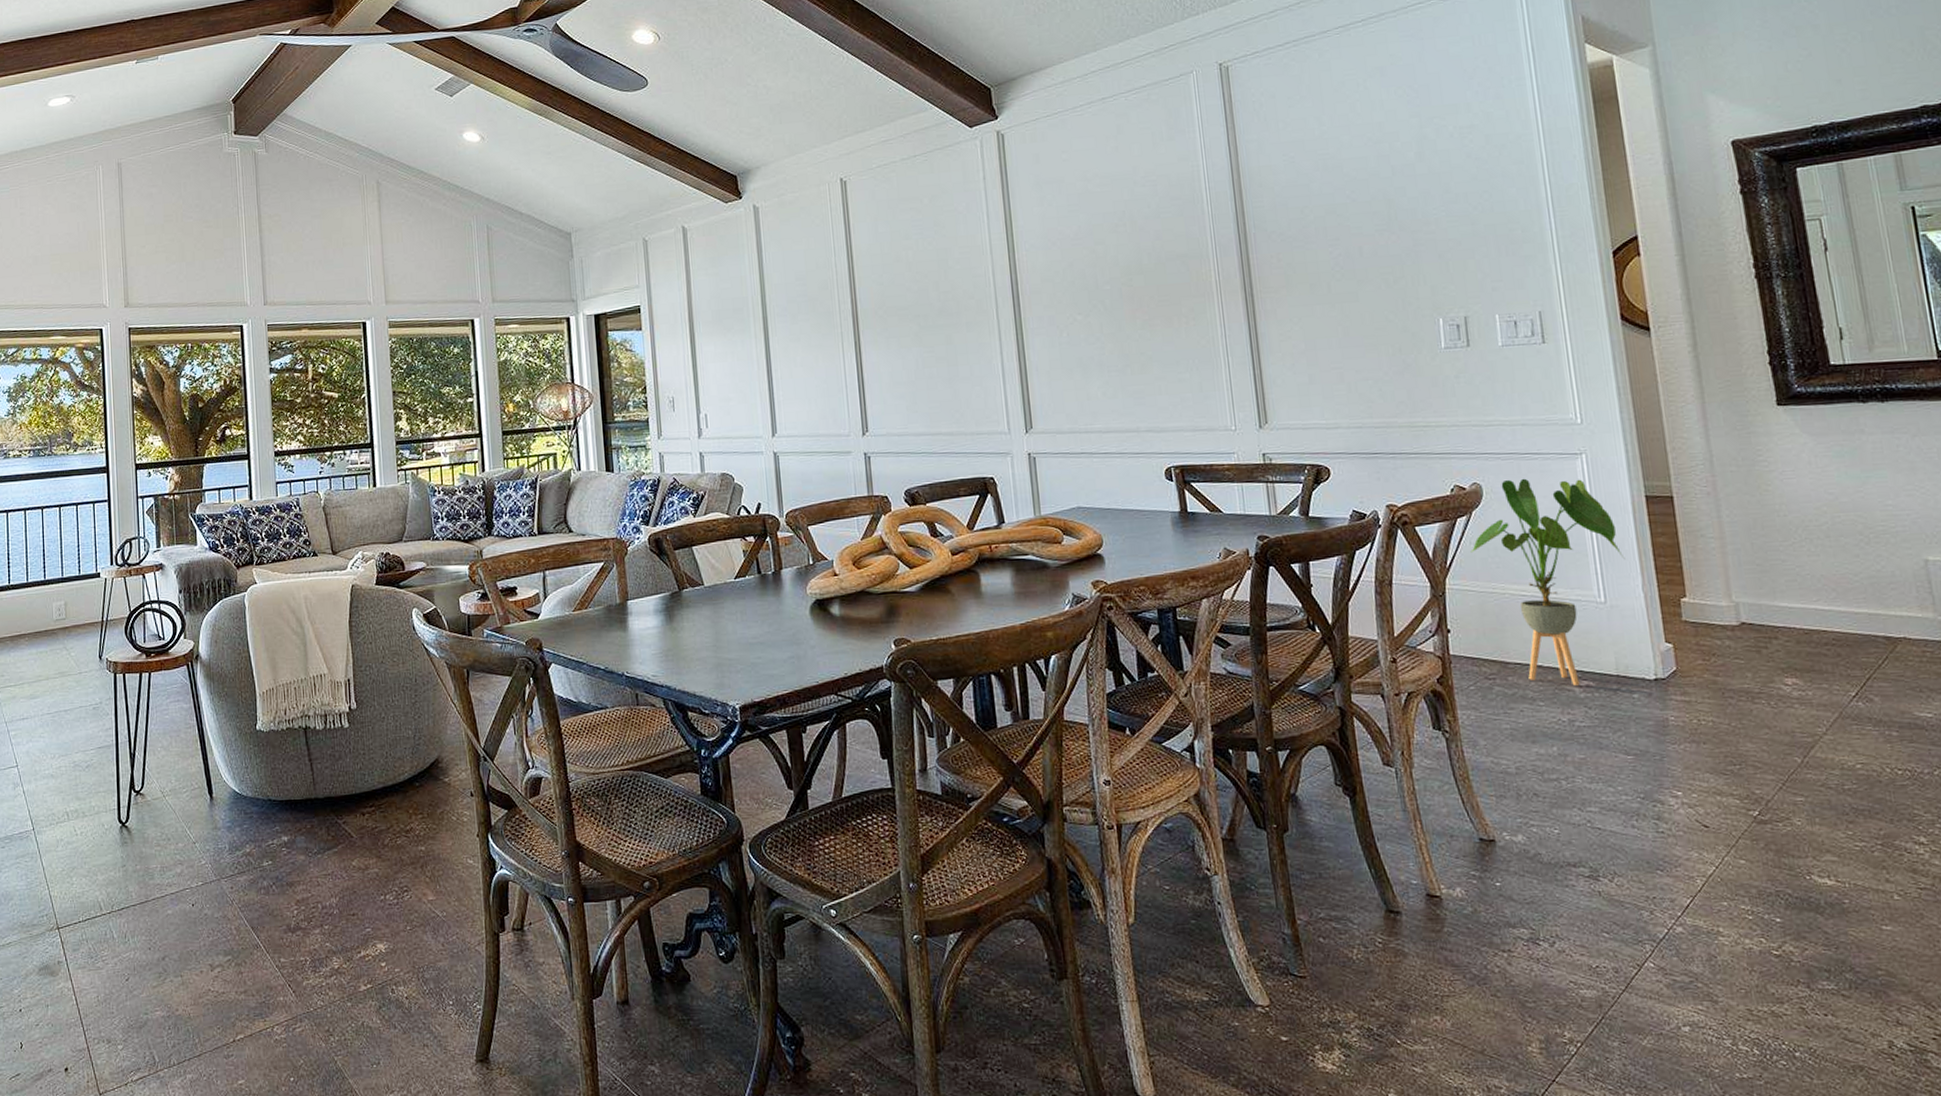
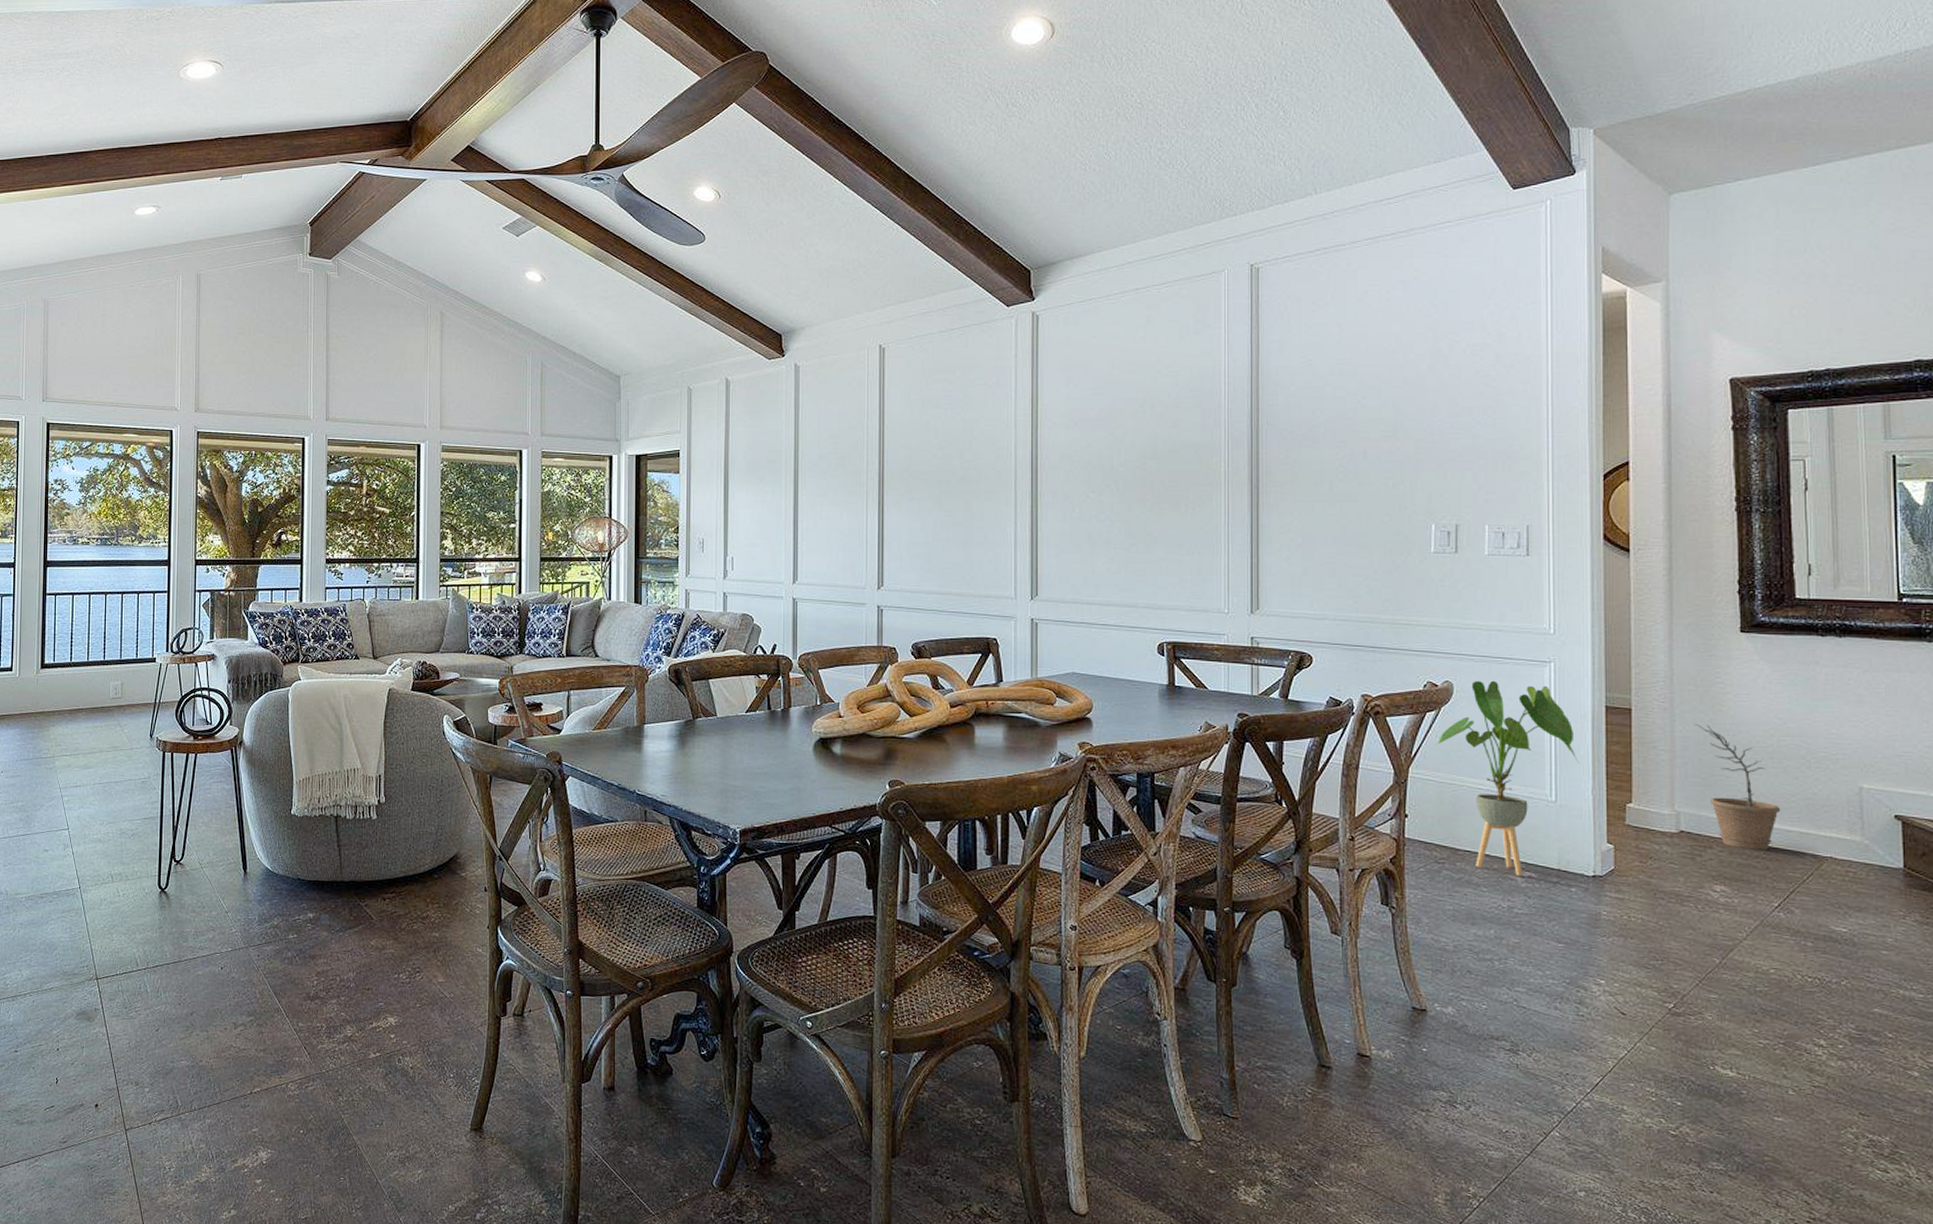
plant pot: none [1742,506,1845,637] -> present [1695,724,1781,850]

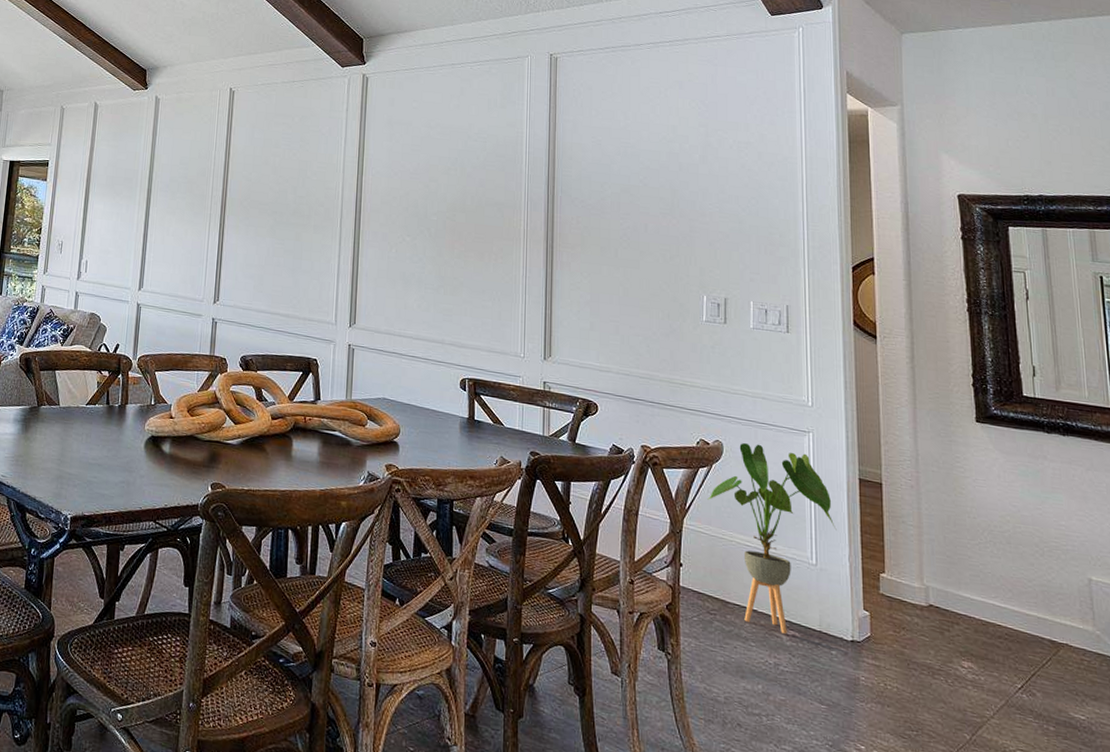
plant pot: present [1695,724,1781,850] -> none [939,504,1020,631]

